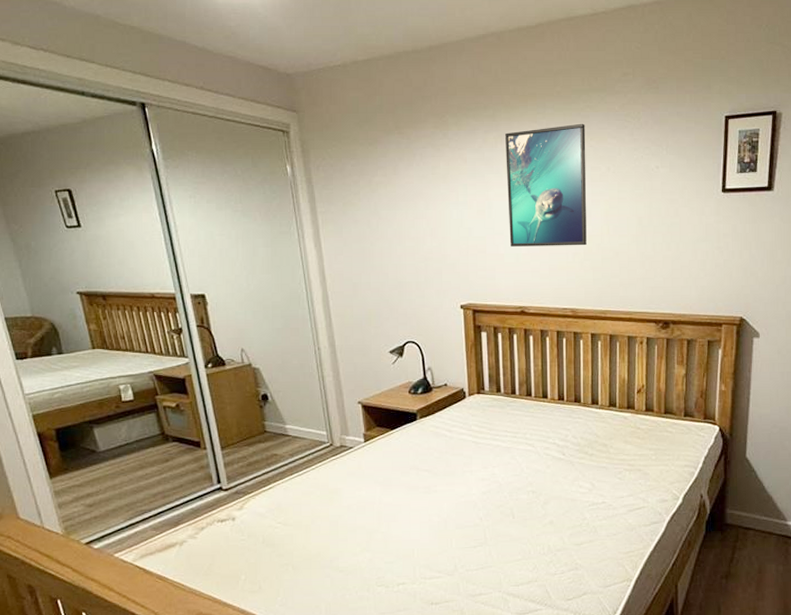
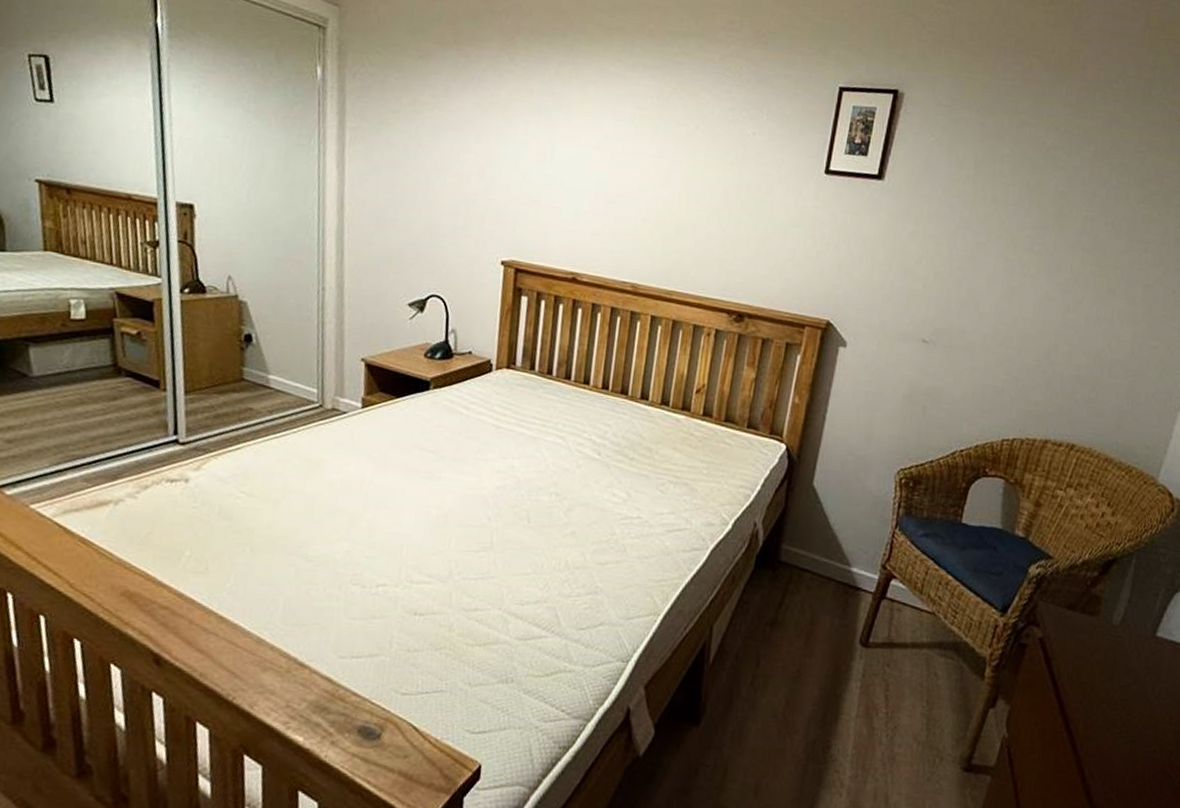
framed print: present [505,123,587,247] -> none [570,68,678,212]

